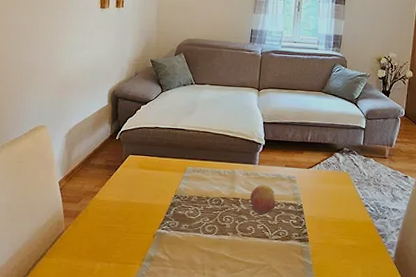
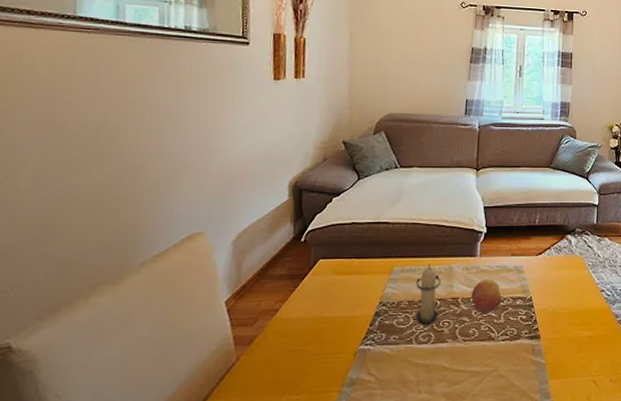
candle: none [202,167,225,219] -> present [415,263,441,325]

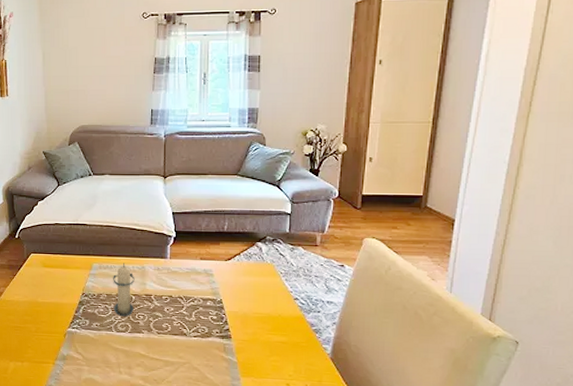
fruit: present [472,279,501,314] -> none [164,280,192,311]

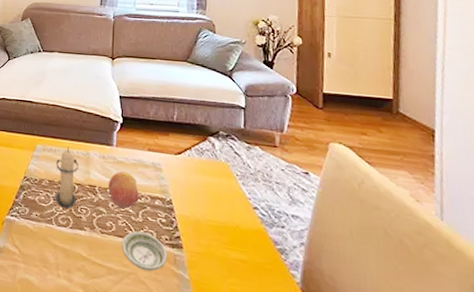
fruit: none [164,280,192,311] -> present [108,171,139,209]
saucer: none [176,328,218,359] -> present [121,231,167,272]

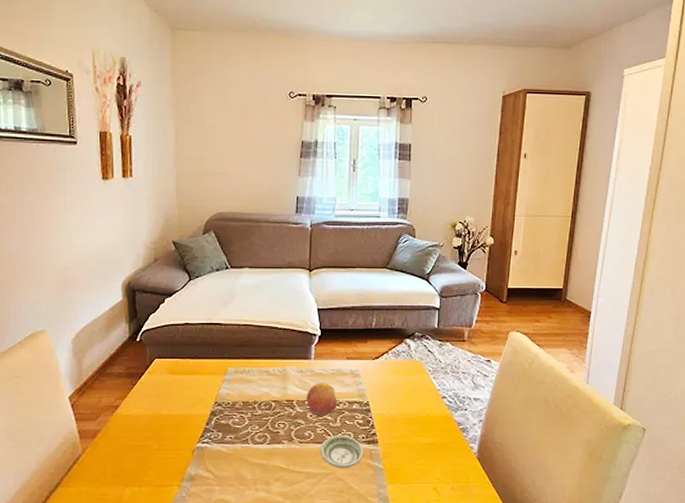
candle: present [55,146,79,208] -> none [250,365,275,426]

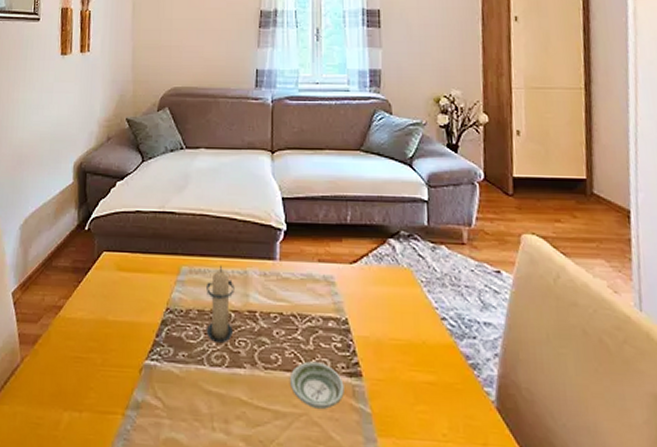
candle: none [250,365,275,426] -> present [206,265,235,343]
fruit: present [307,383,337,416] -> none [272,290,309,335]

